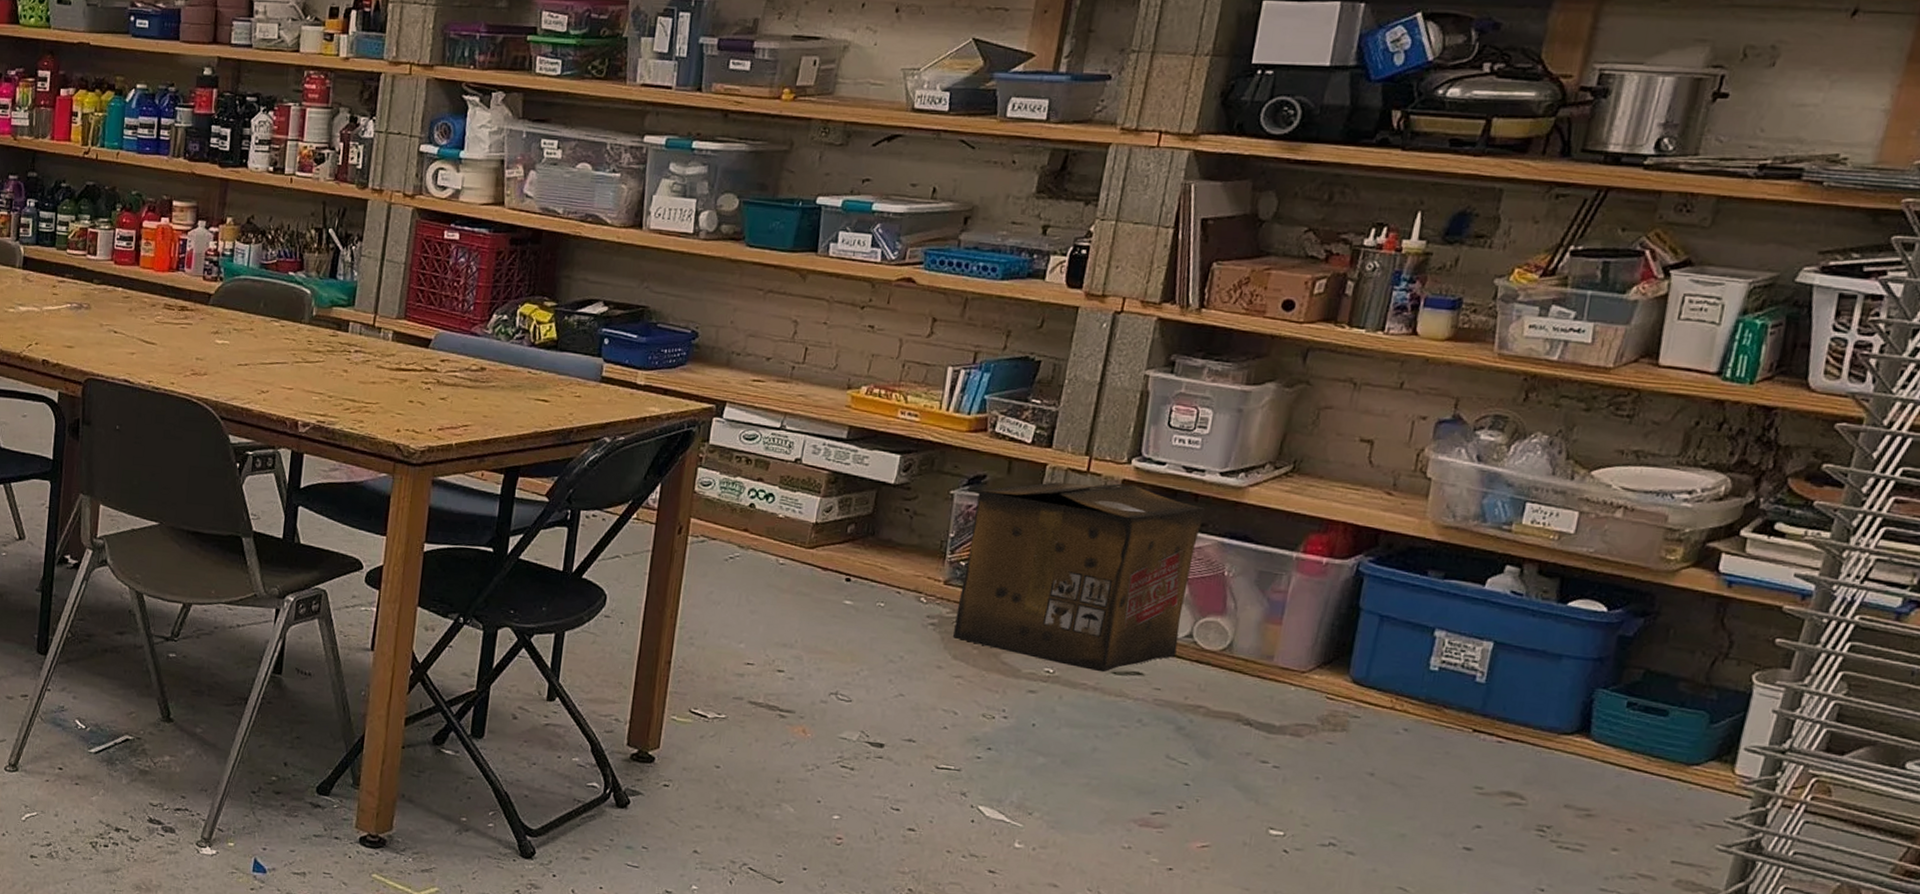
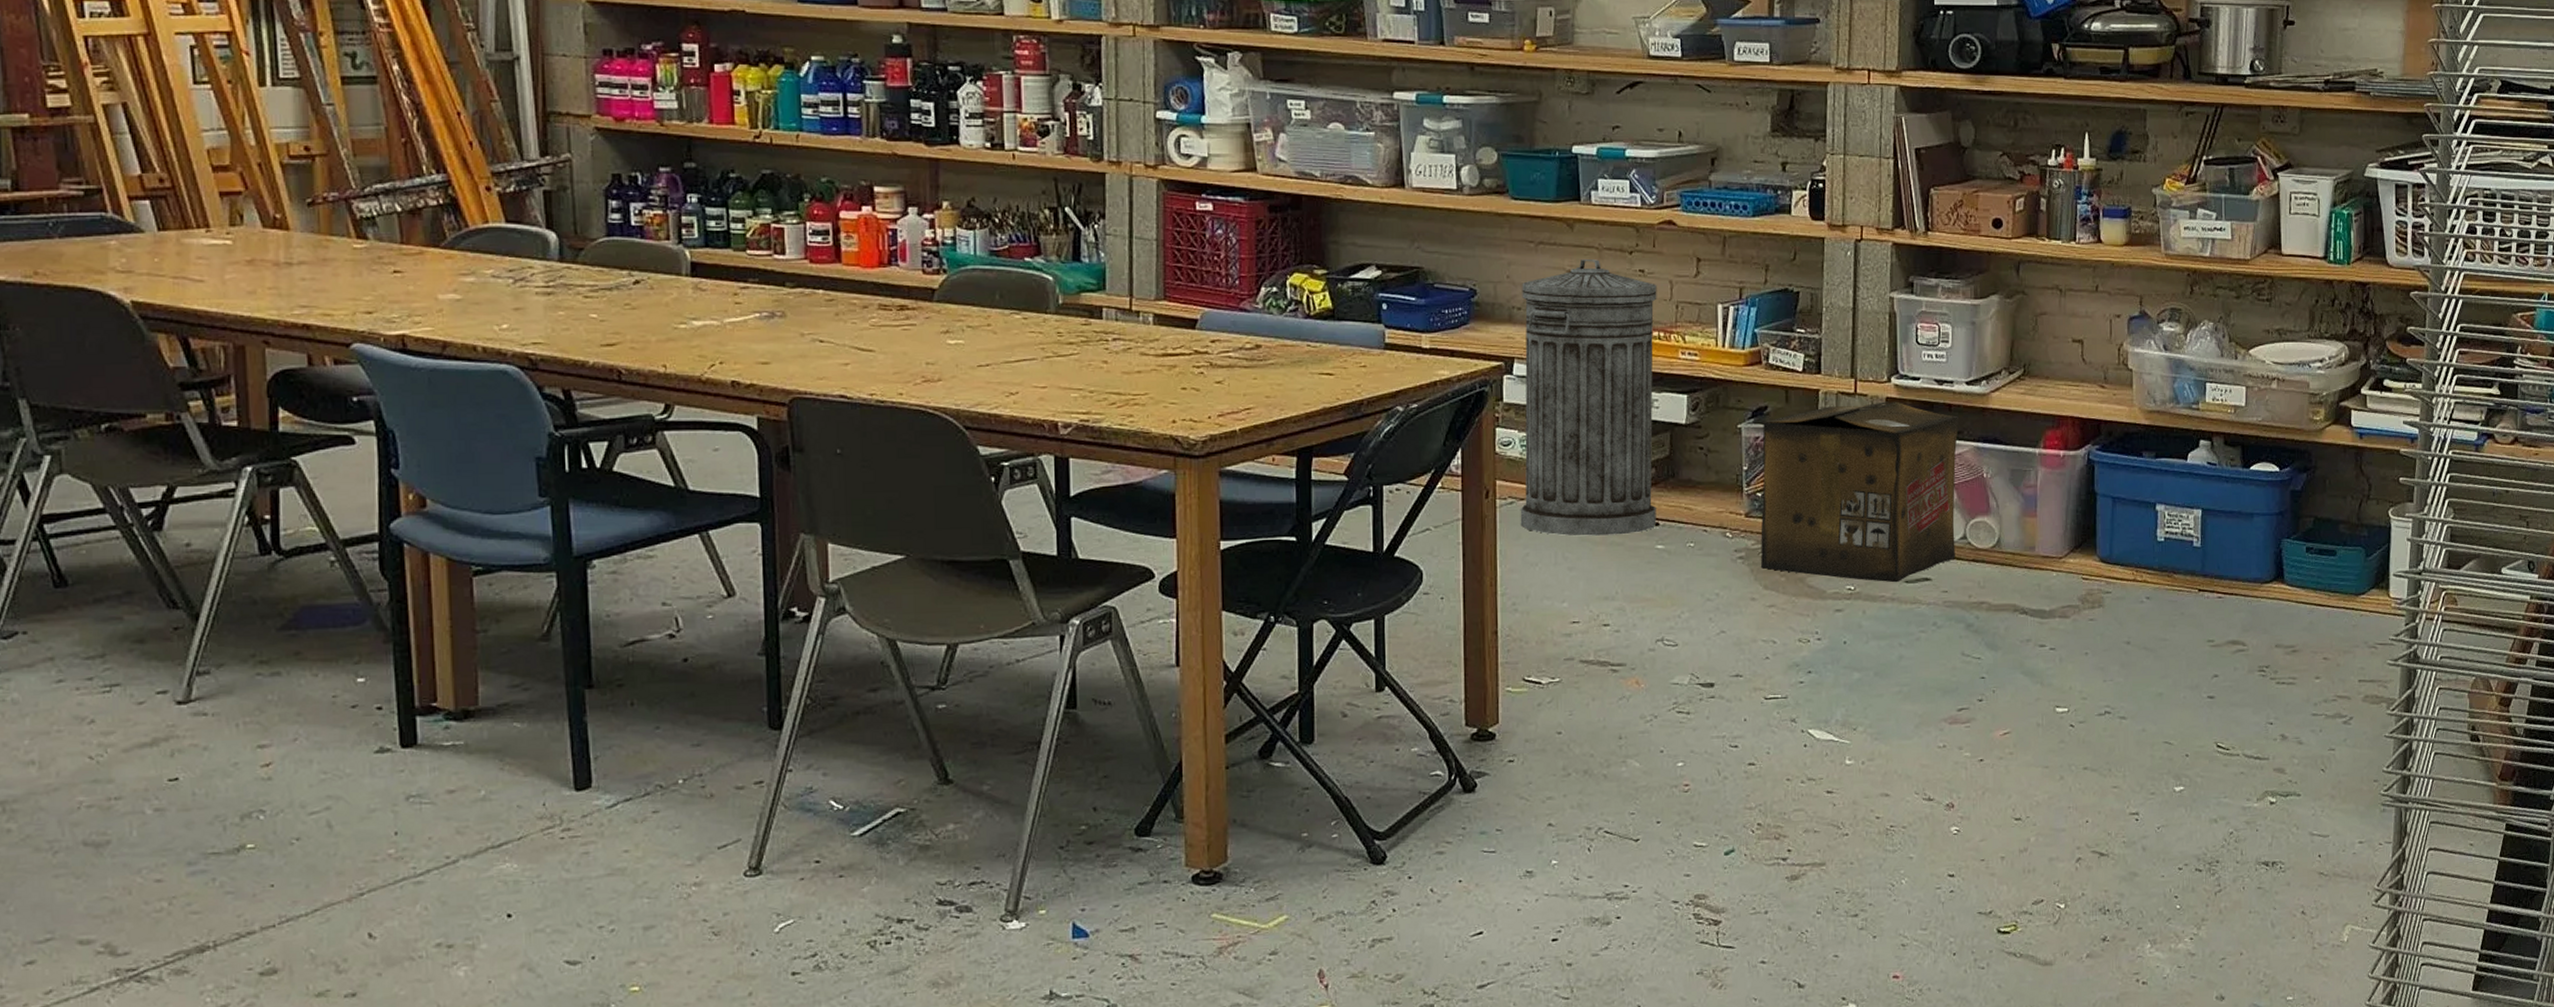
trash can: none [708,311,885,586] -> present [1520,259,1657,536]

